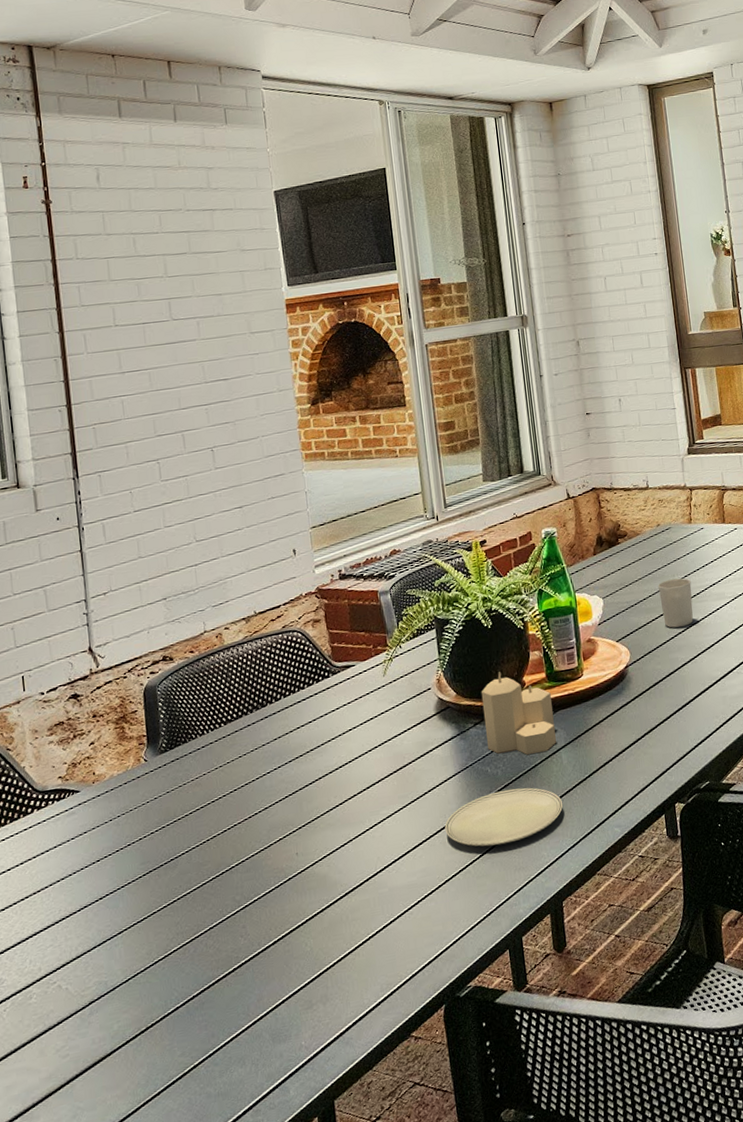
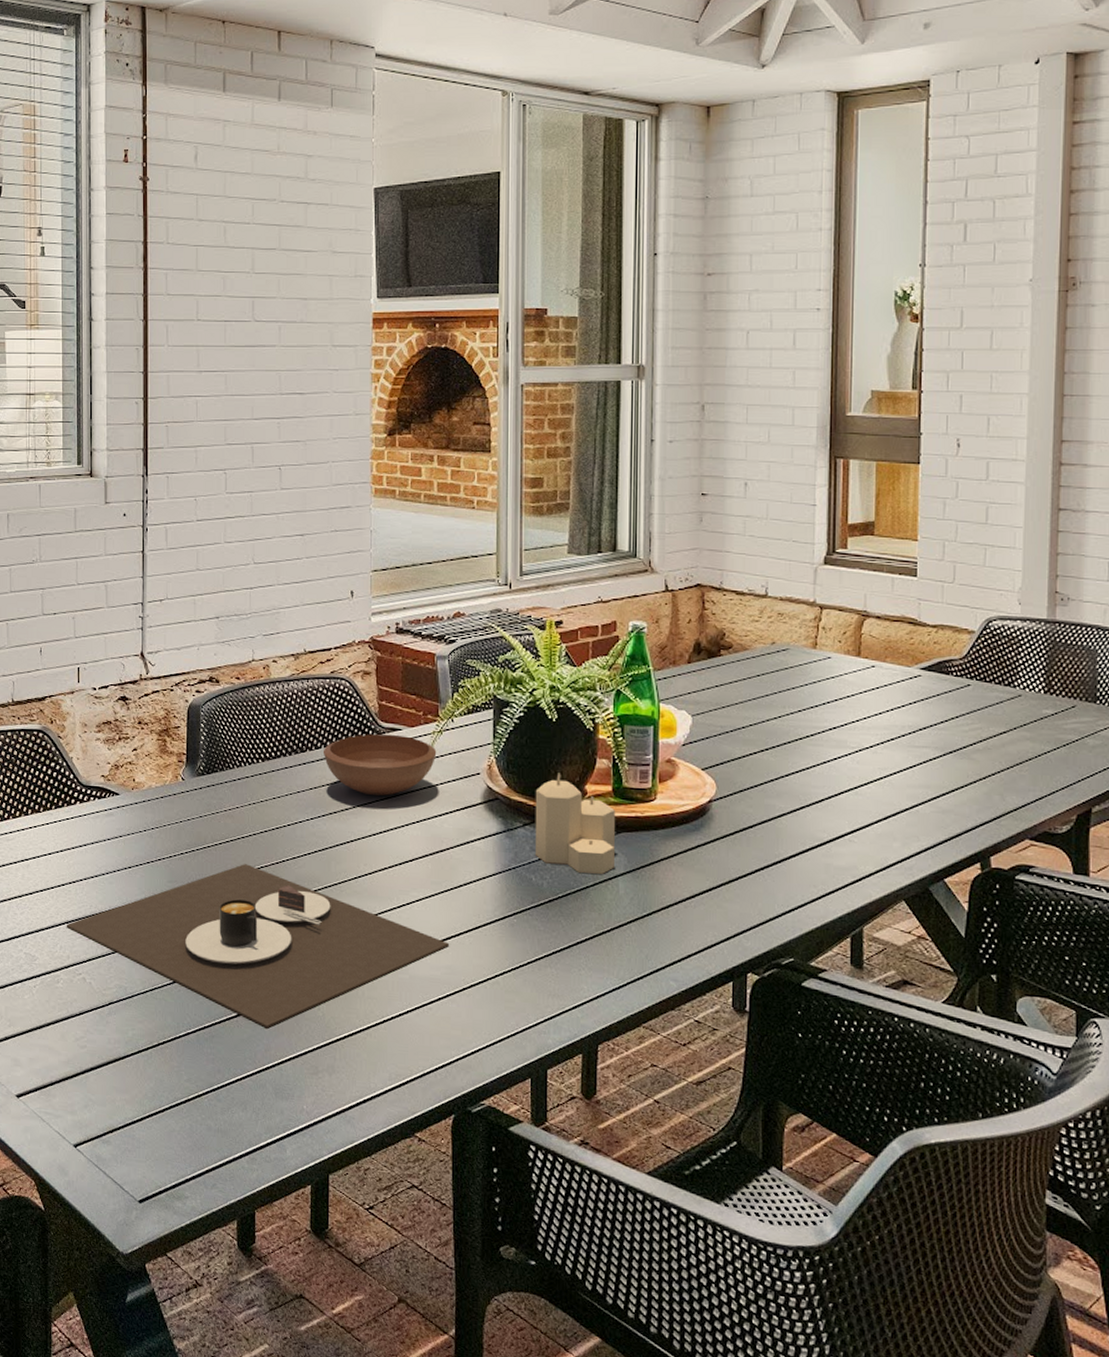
place setting: none [34,826,421,980] -> present [66,864,449,1030]
bowl: none [282,670,390,732] -> present [322,734,437,797]
plate: present [444,787,563,847] -> none [477,904,613,965]
candle holder: present [657,578,693,628] -> none [762,710,805,770]

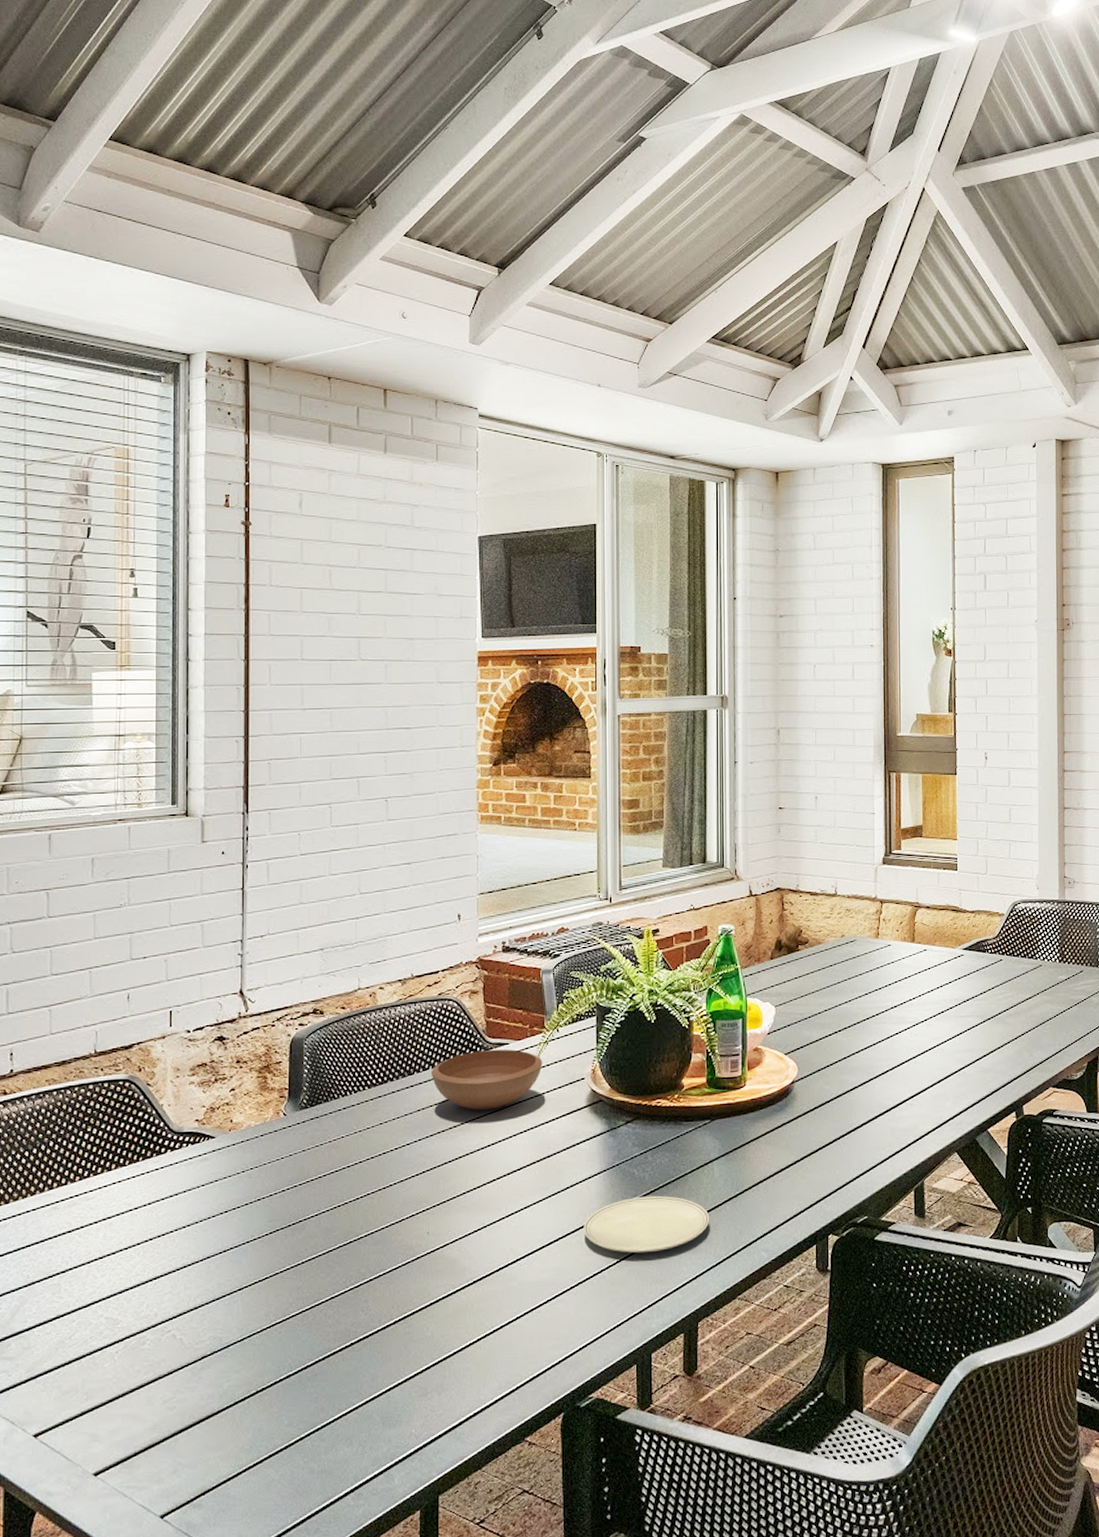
place setting: present [66,864,449,1030] -> none [154,1193,556,1359]
plate: none [477,904,613,965] -> present [583,1195,710,1253]
candle: present [534,773,615,875] -> none [636,1070,710,1163]

